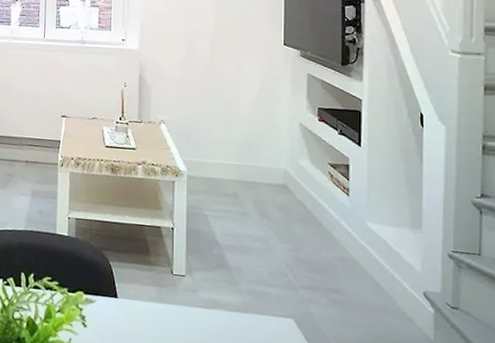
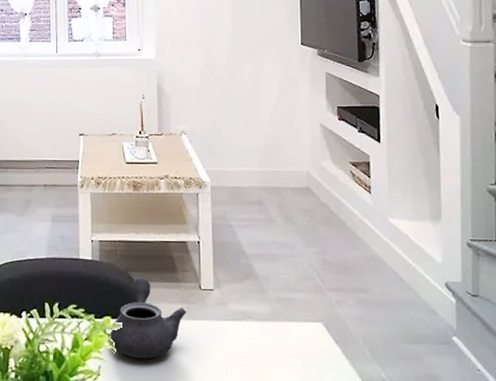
teapot: none [81,257,158,336] -> present [110,277,187,358]

